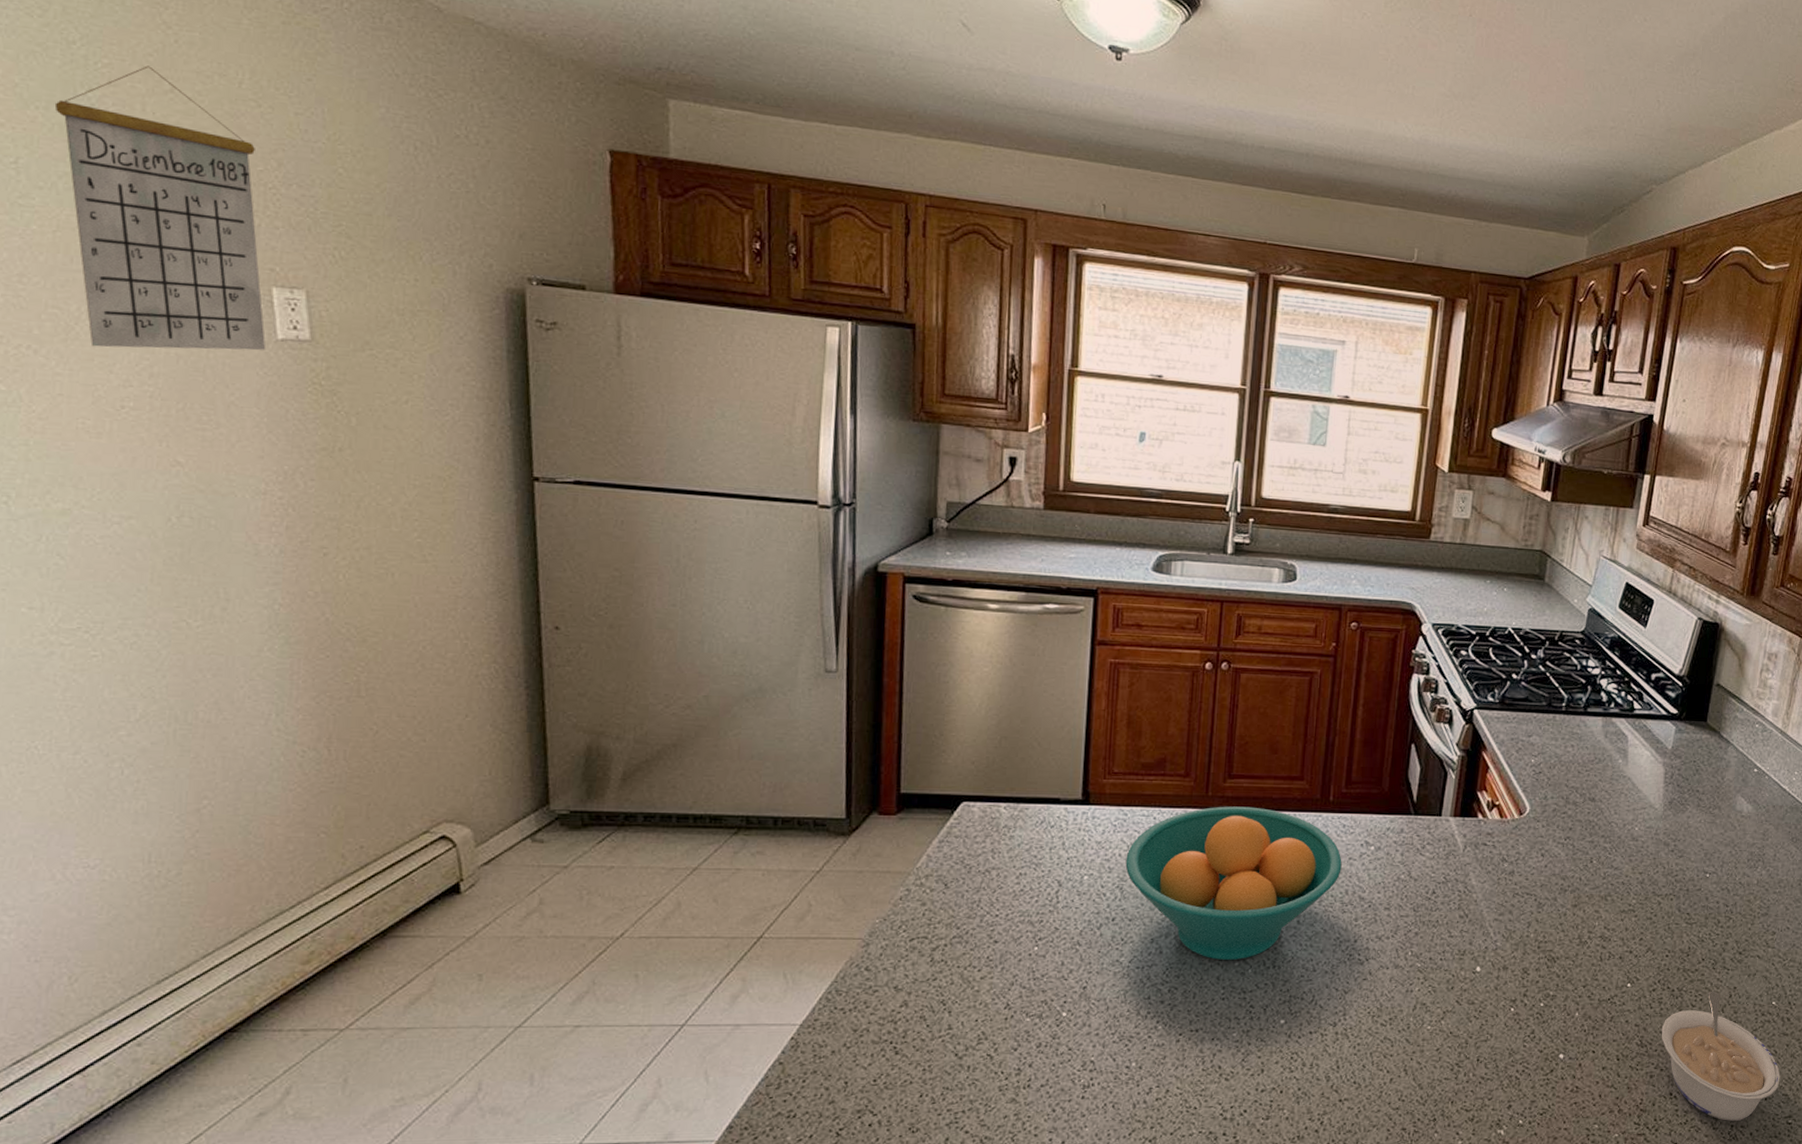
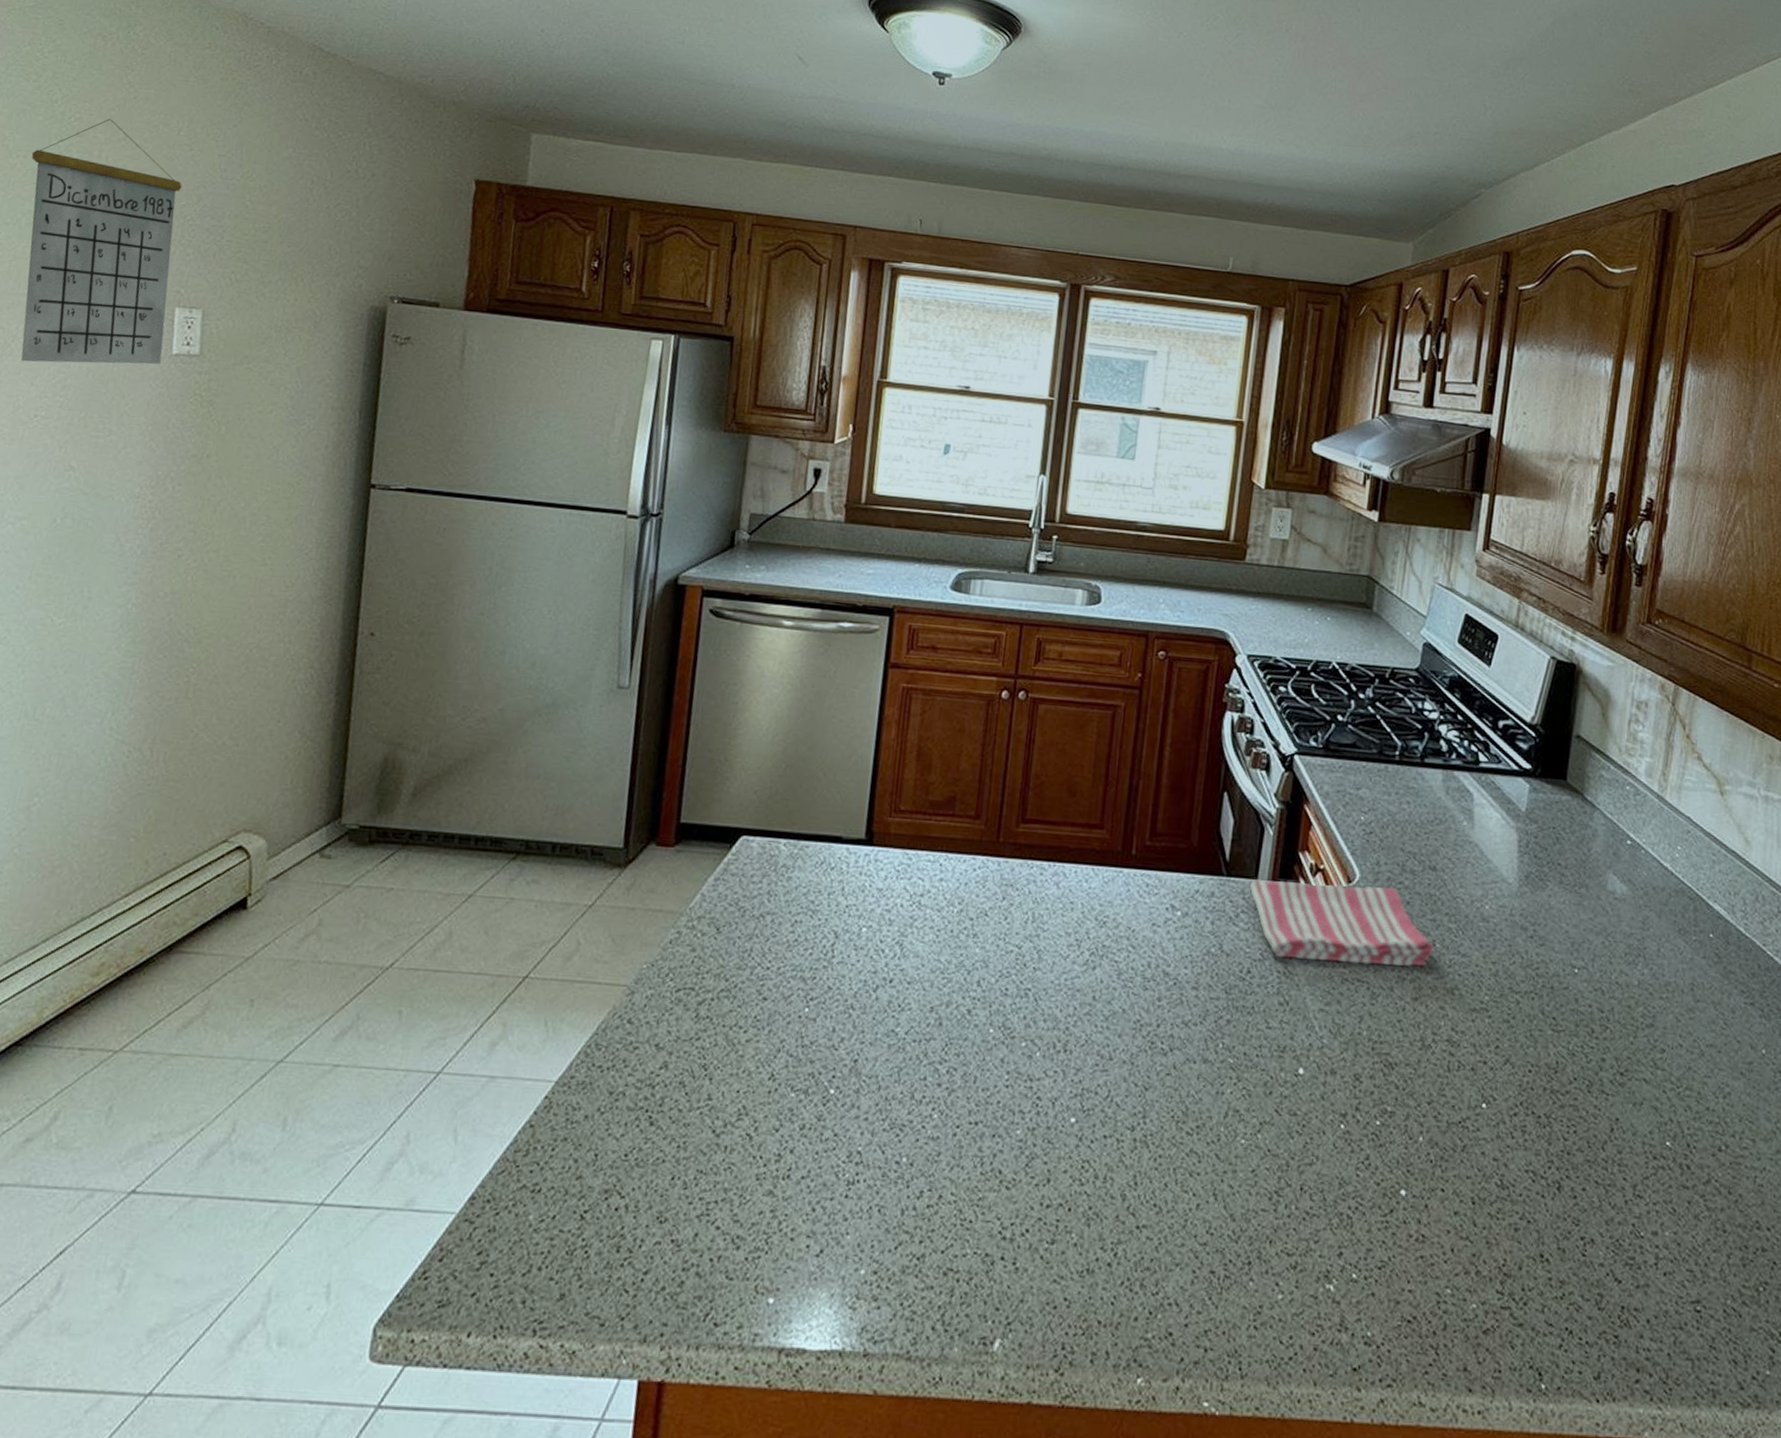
fruit bowl: present [1125,806,1342,961] -> none [907,855,1145,1040]
dish towel: none [1434,815,1592,881] -> present [1249,878,1435,967]
legume: present [1661,992,1780,1121] -> none [1526,1122,1682,1301]

